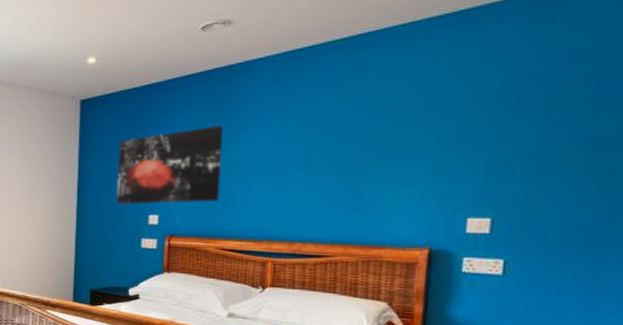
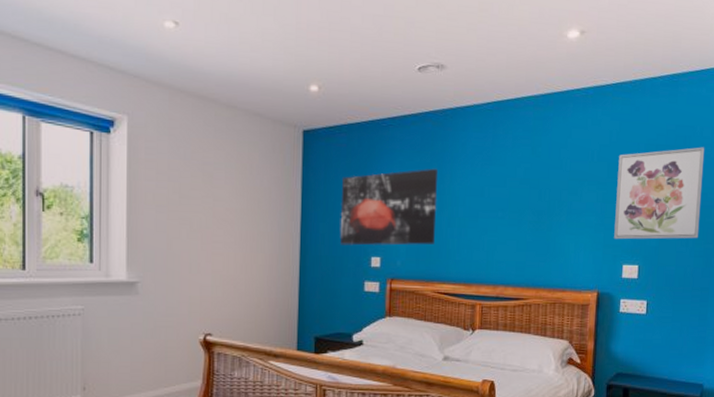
wall art: none [454,72,602,189] -> present [614,147,705,240]

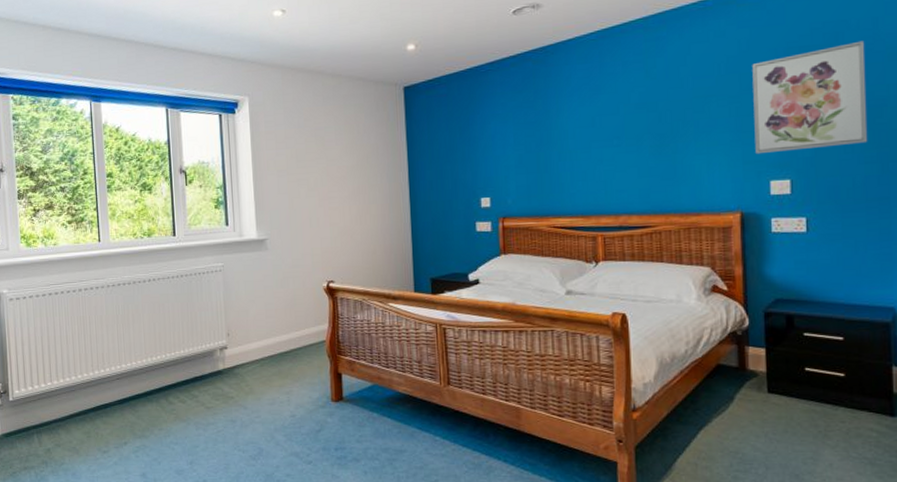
wall art: present [341,168,437,246] -> none [446,105,545,190]

